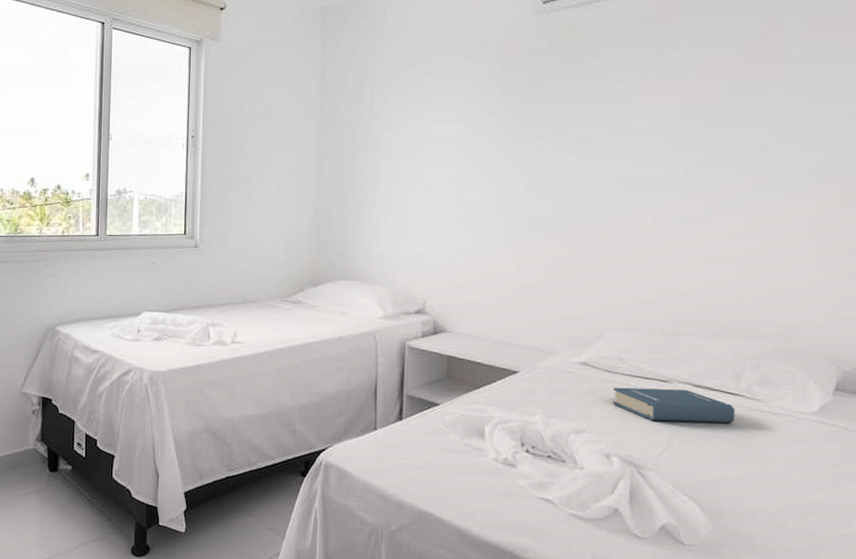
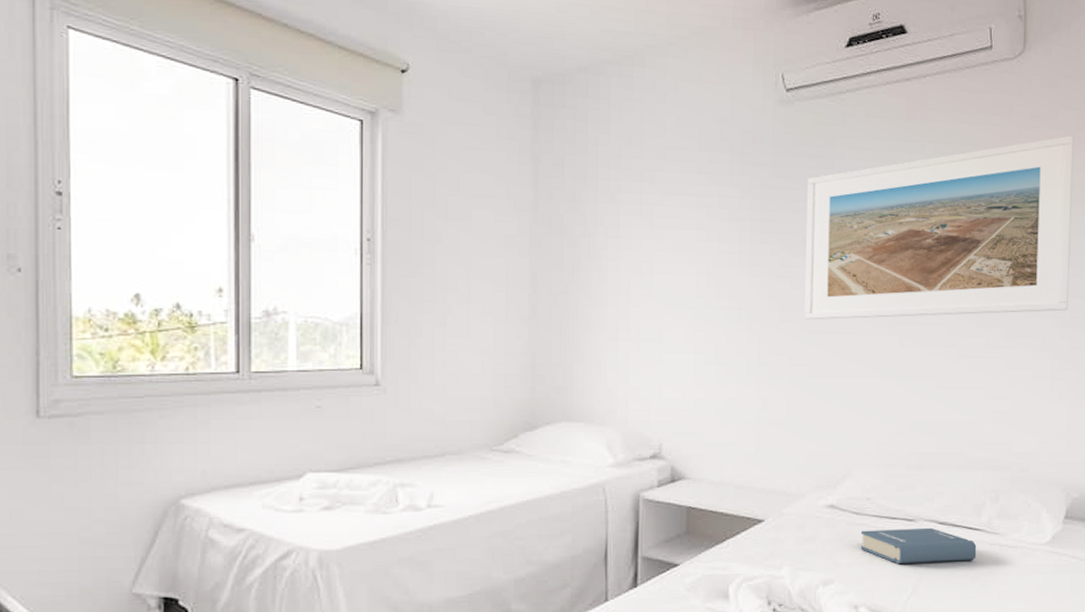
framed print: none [559,26,844,199] -> present [805,135,1074,320]

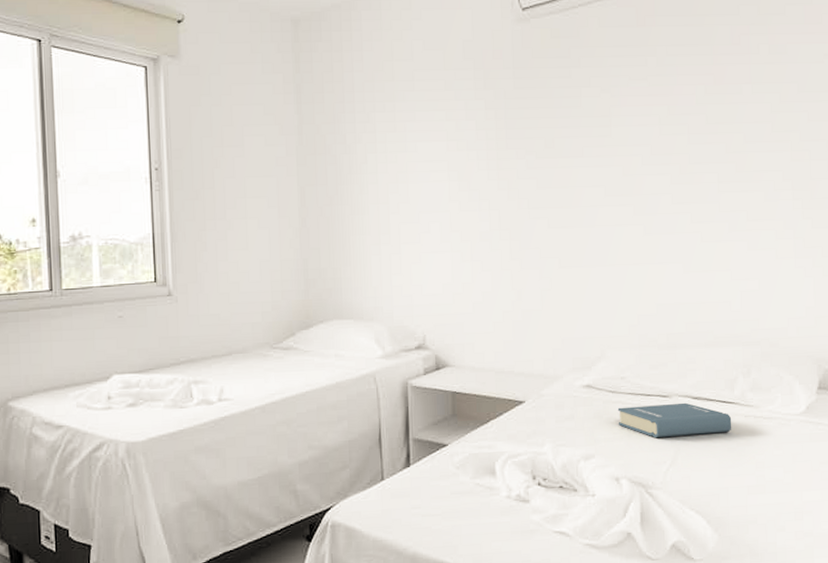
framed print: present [805,135,1074,320] -> none [547,28,808,216]

